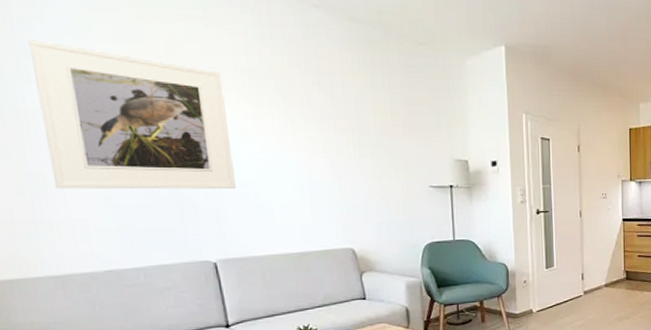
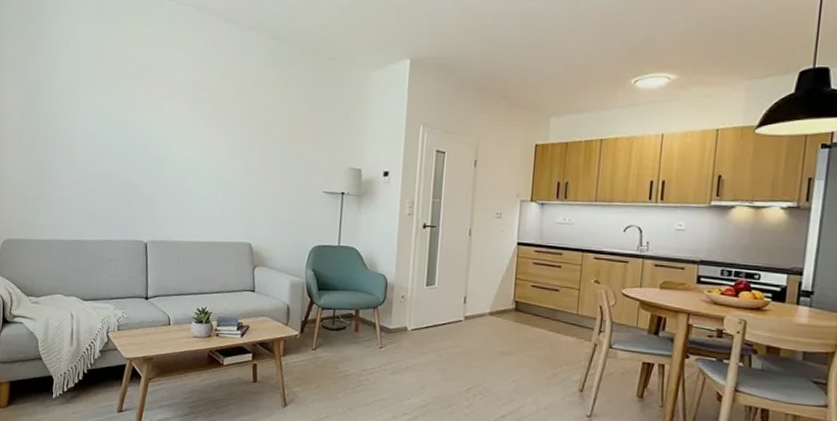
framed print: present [28,39,236,190] -> none [55,62,174,182]

